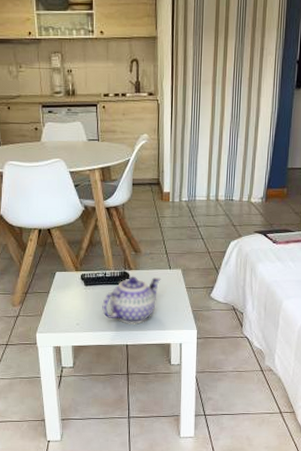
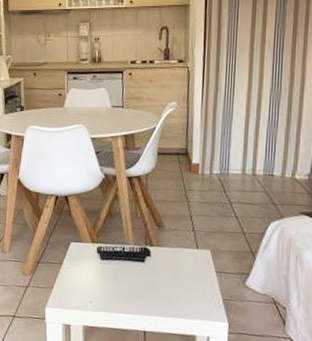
teapot: present [102,276,161,326] -> none [118,253,187,310]

